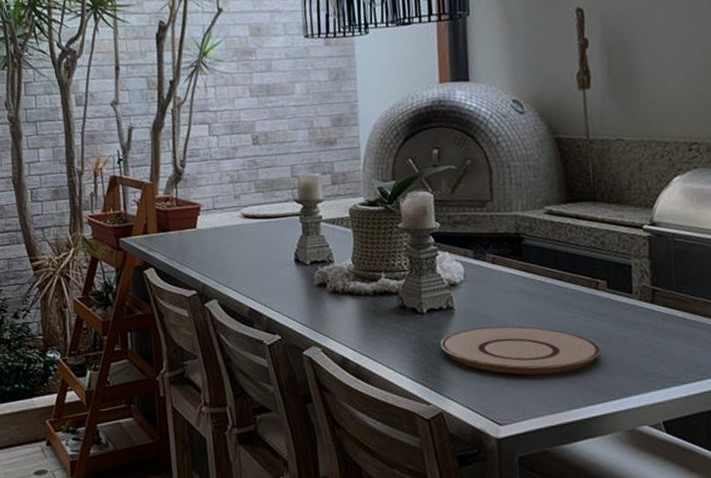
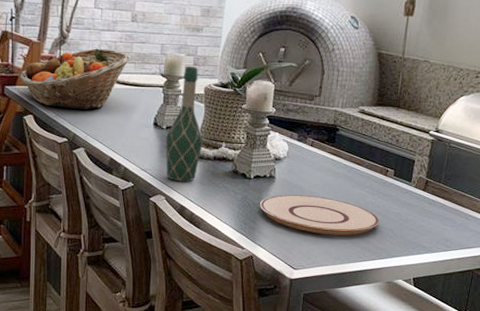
fruit basket: none [135,180,258,255] -> present [20,48,131,110]
wine bottle: none [312,186,358,328] -> present [166,66,203,182]

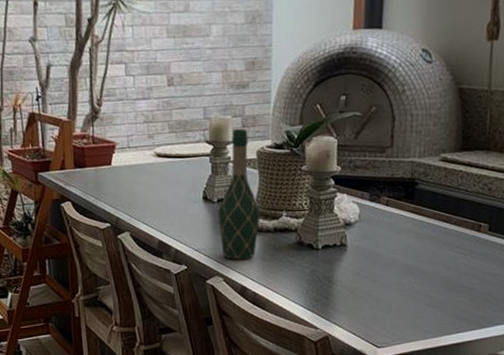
fruit basket: present [20,48,131,110] -> none [53,119,171,191]
plate: present [260,195,379,235] -> none [332,262,475,306]

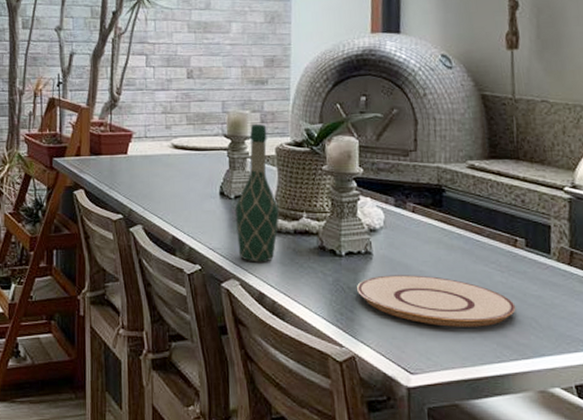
plate: none [332,262,475,306] -> present [357,275,516,327]

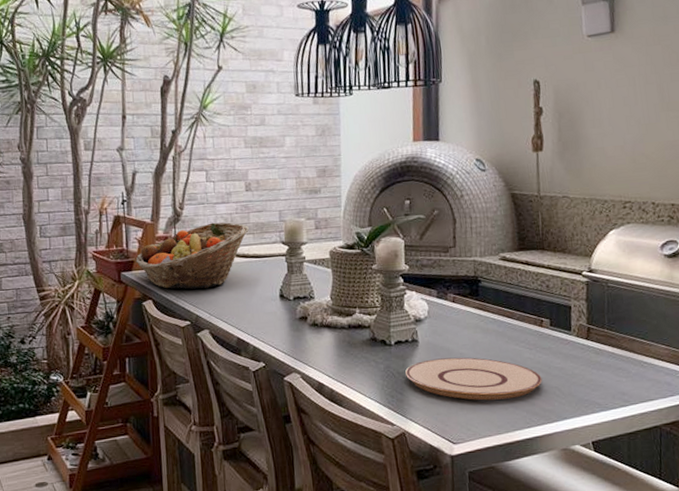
fruit basket: none [69,110,189,181] -> present [136,222,249,289]
wine bottle: present [235,123,279,262] -> none [294,230,335,356]

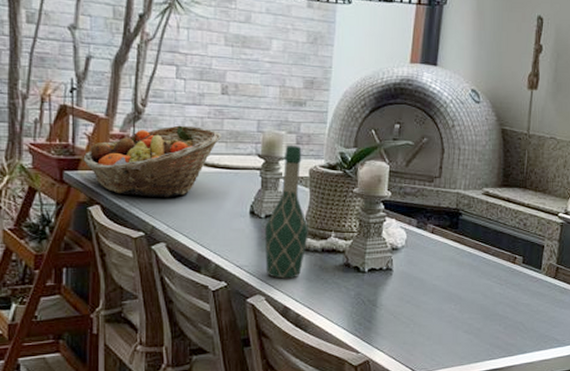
wine bottle: none [294,230,335,356] -> present [265,145,308,279]
plate: present [405,357,543,401] -> none [376,288,509,332]

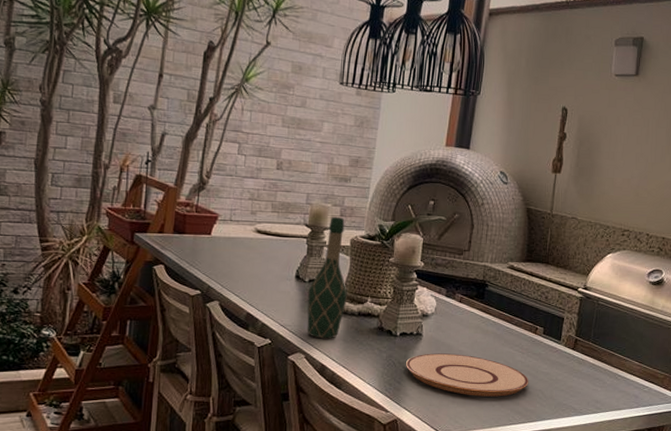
fruit basket: present [83,125,221,198] -> none [152,195,274,261]
plate: none [376,288,509,332] -> present [406,353,529,397]

